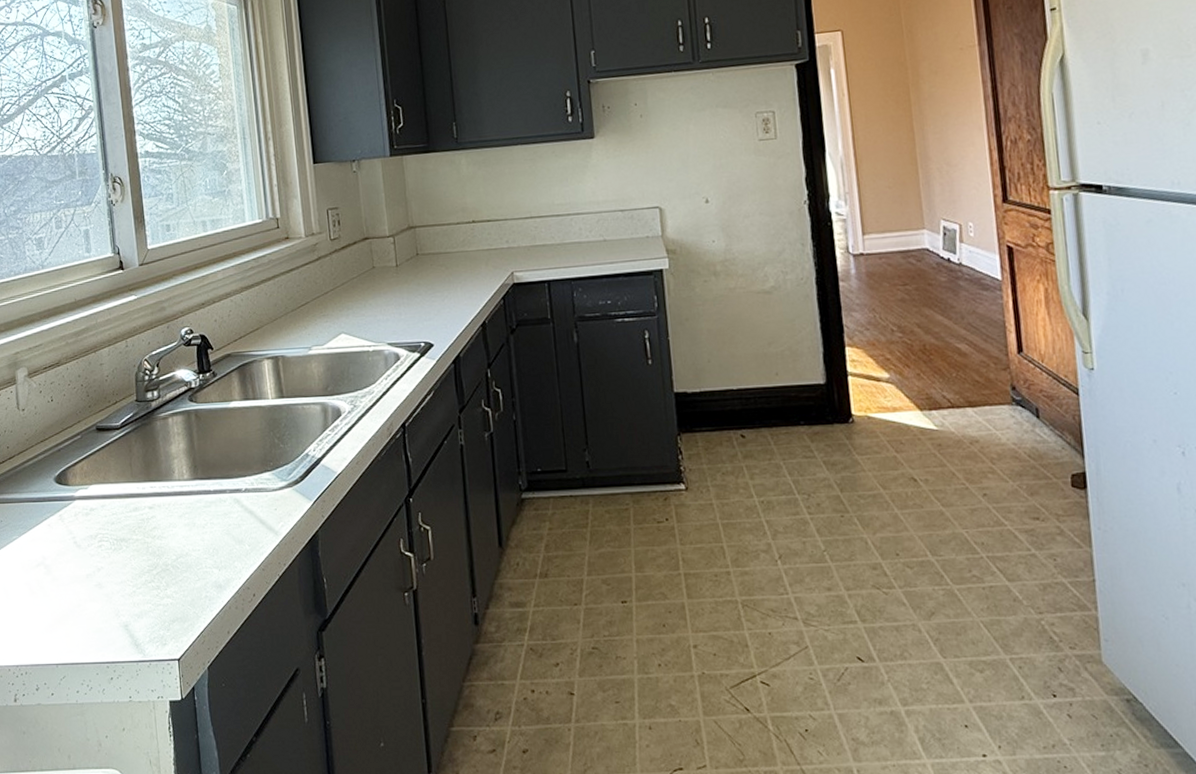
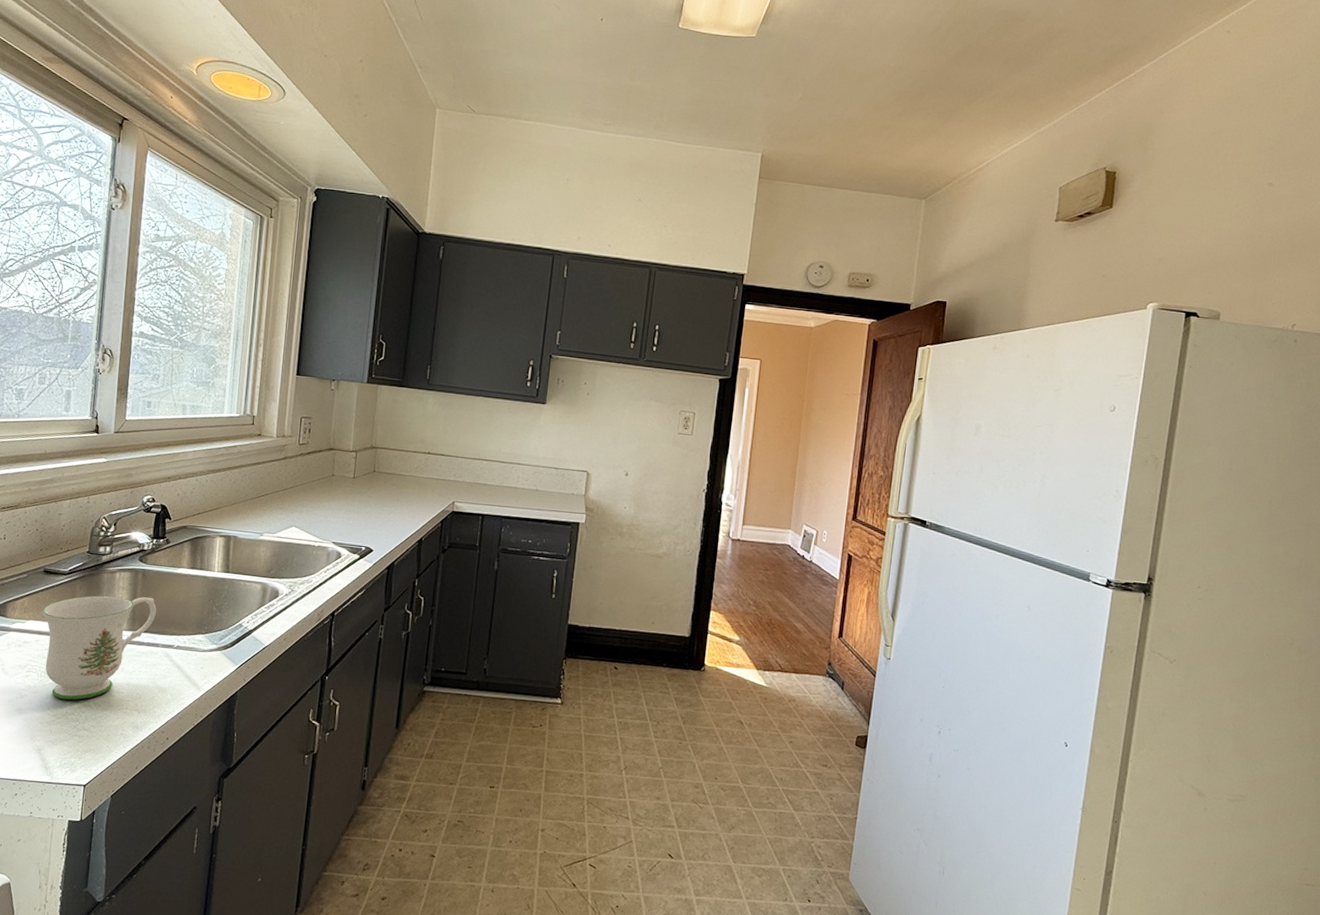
mug: none [102,440,217,567] -> present [42,595,156,700]

